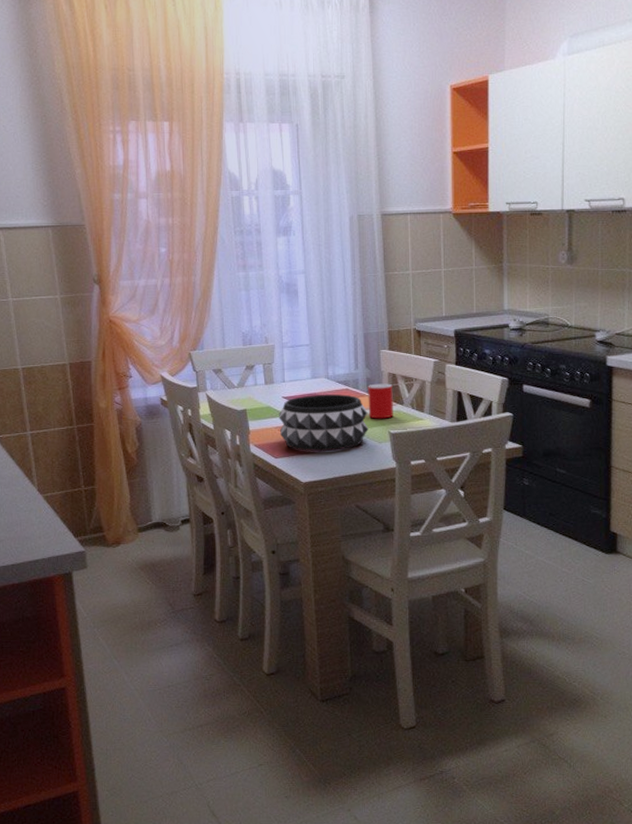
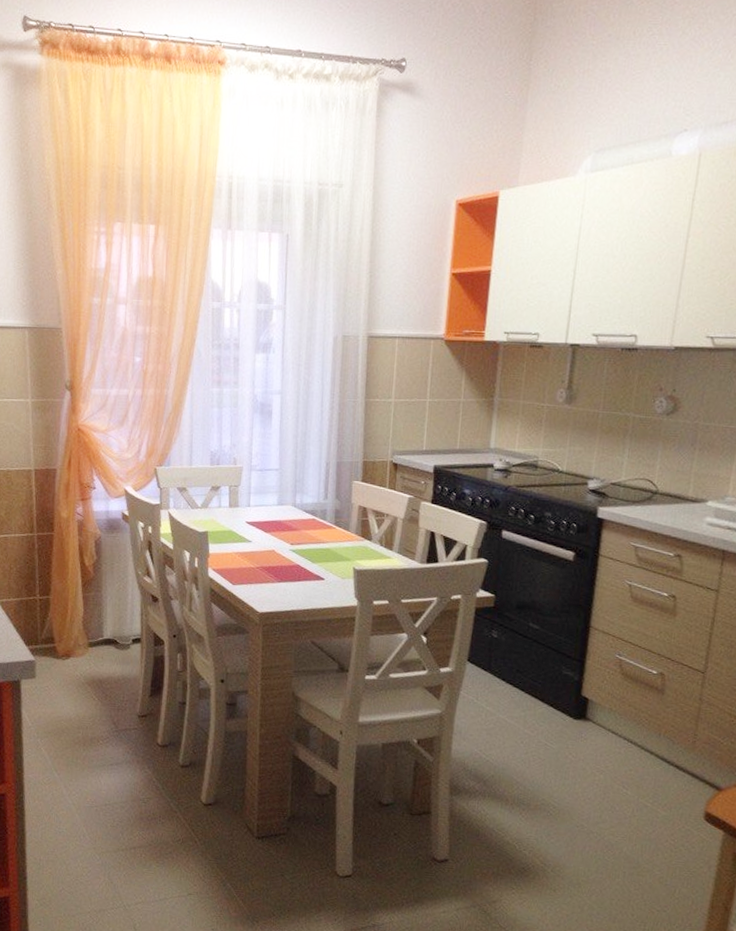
decorative bowl: present [279,394,368,451] -> none [239,522,334,583]
cup: present [368,383,393,419] -> none [333,516,362,554]

